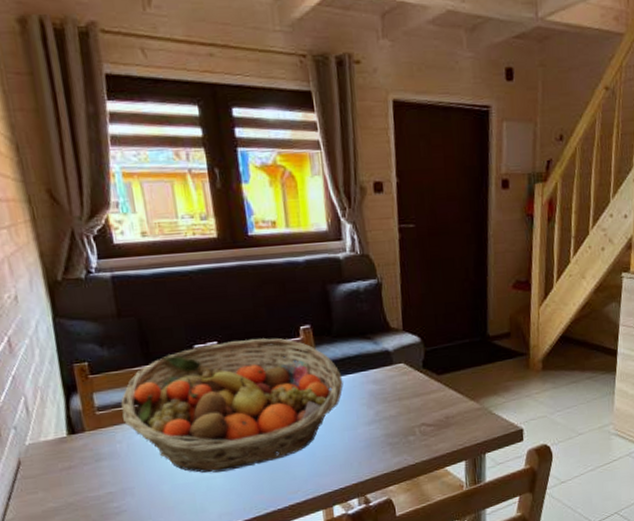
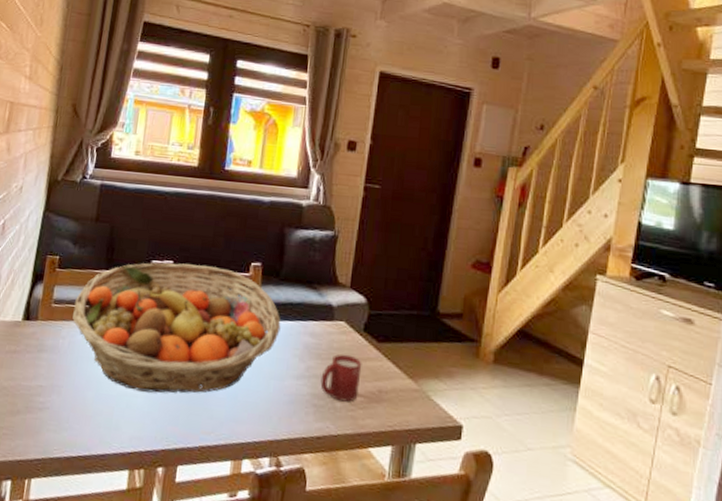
cup: none [391,392,428,435] -> present [320,354,362,402]

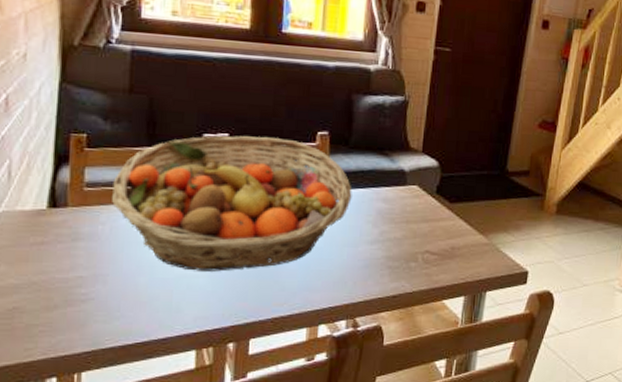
cup: present [320,354,362,402] -> none [394,216,435,261]

